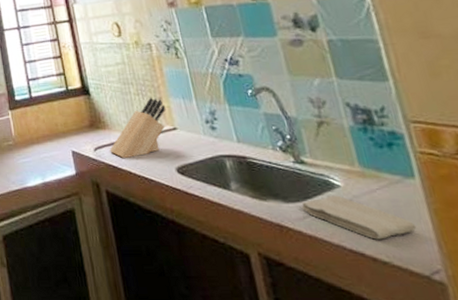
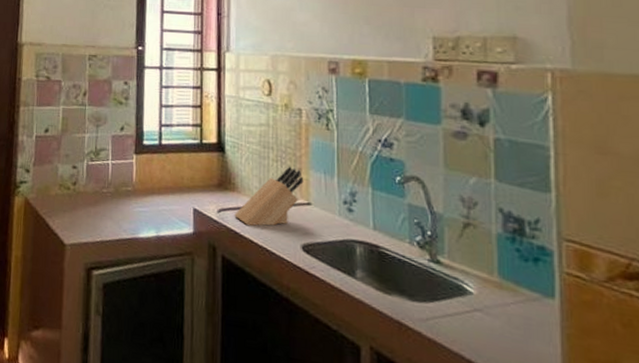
washcloth: present [301,195,417,240] -> none [426,301,544,356]

